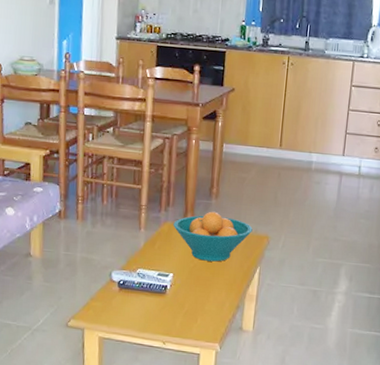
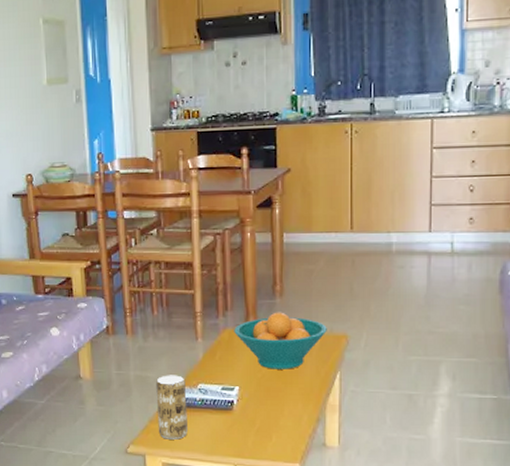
beverage can: none [98,259,126,317] -> present [156,375,187,440]

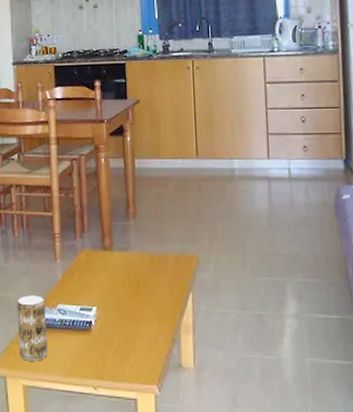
fruit bowl: present [234,312,327,369] -> none [91,233,178,290]

